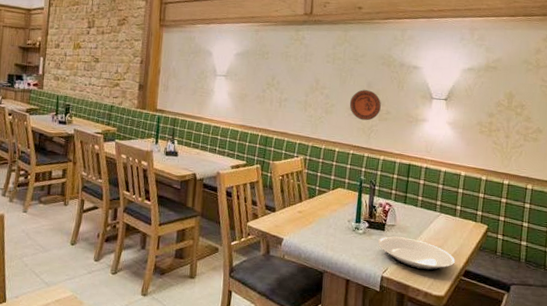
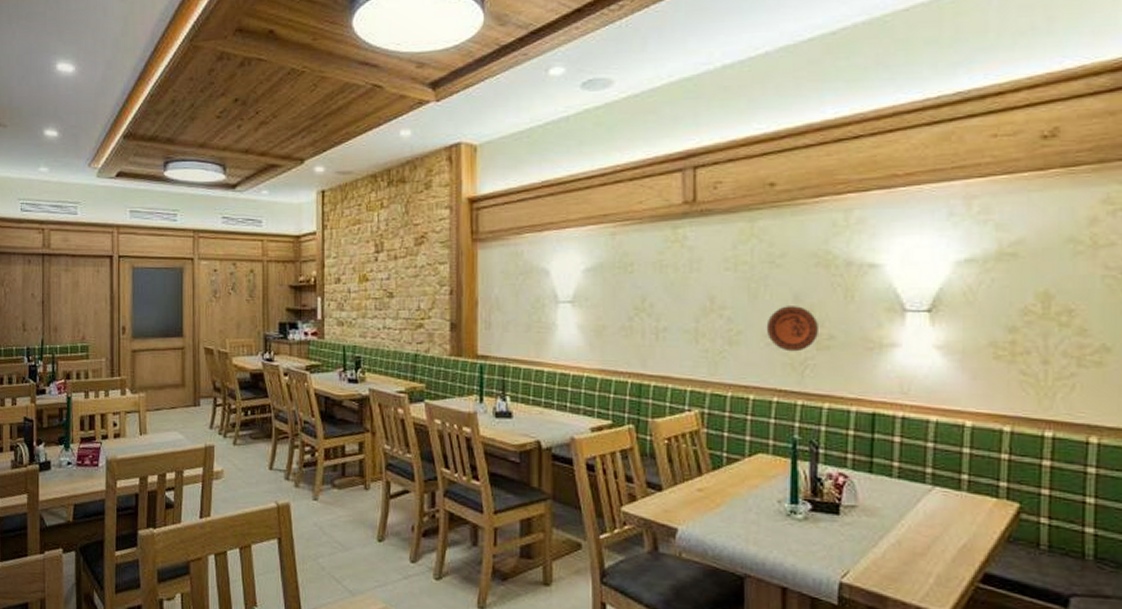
plate: present [378,236,455,271] -> none [830,522,965,574]

